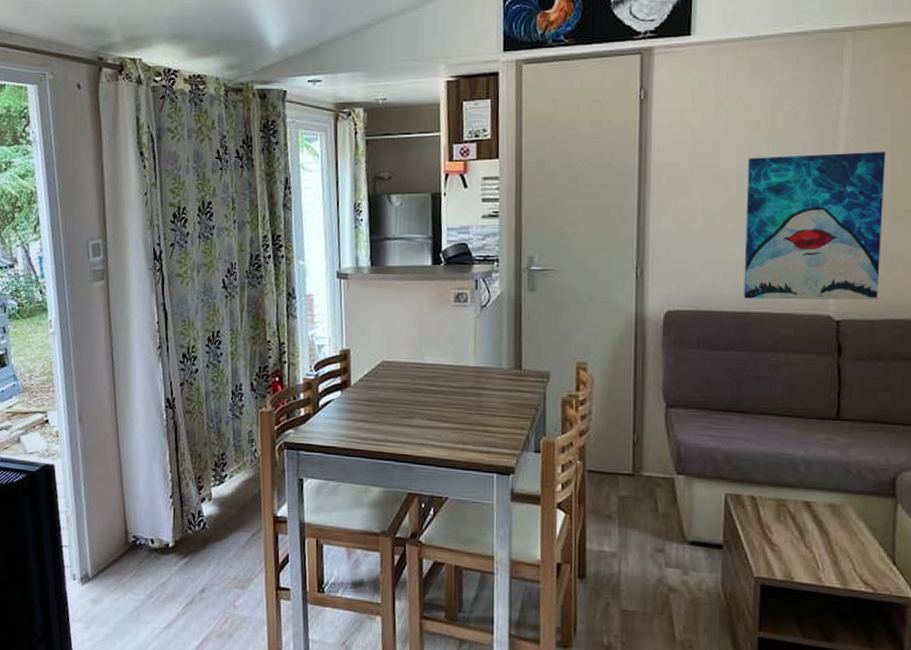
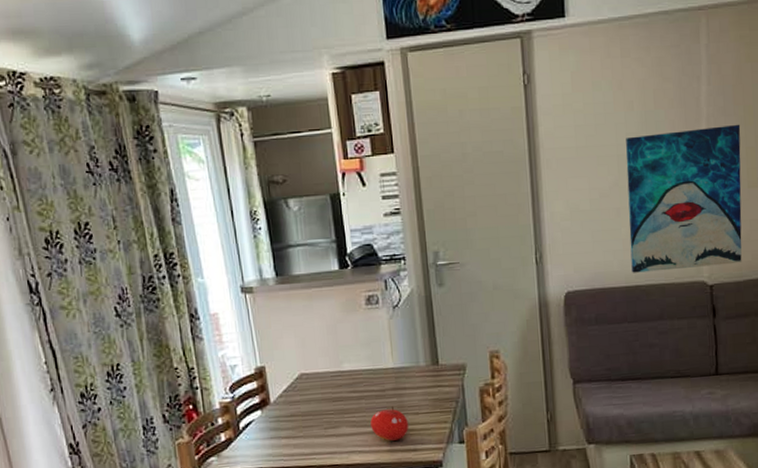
fruit: none [445,405,485,440] -> present [370,406,409,441]

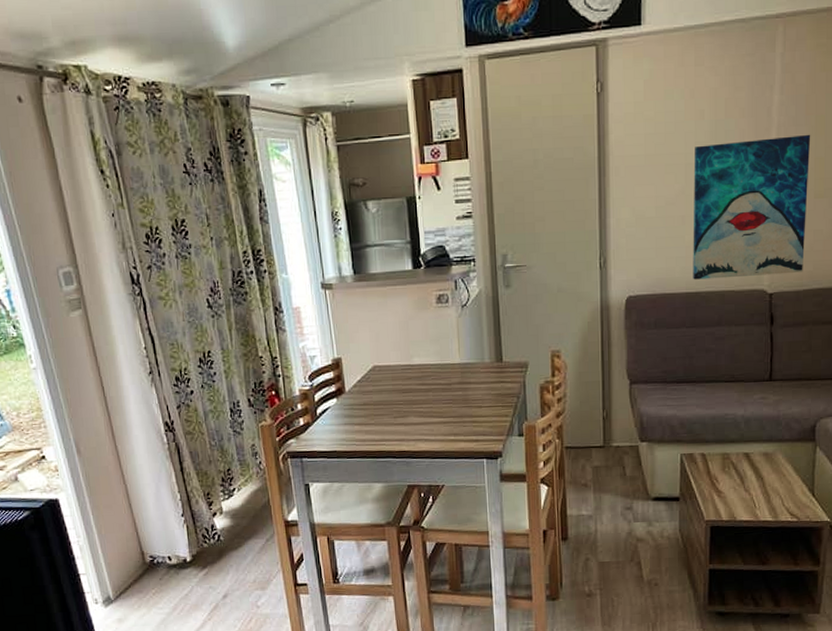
fruit: present [370,406,409,441] -> none [437,399,473,431]

